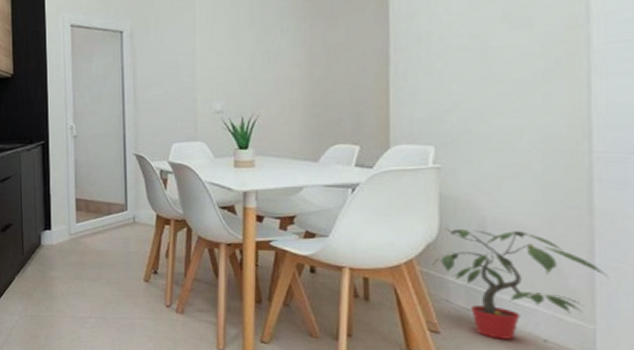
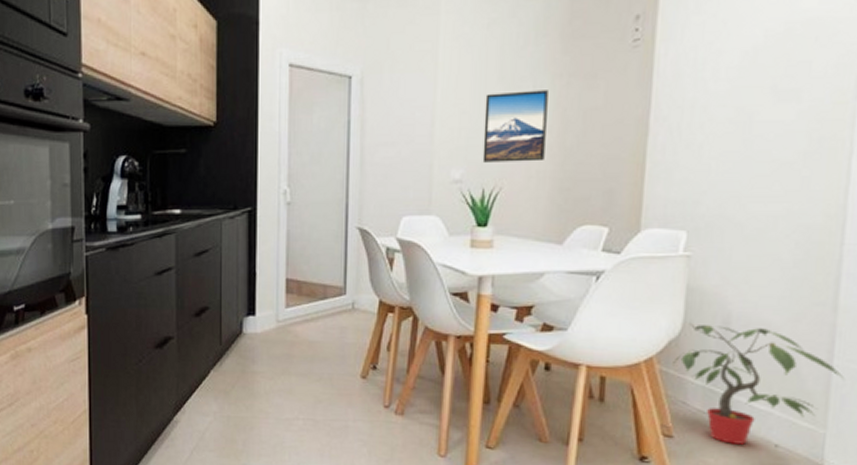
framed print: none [239,32,295,95] -> present [482,90,548,162]

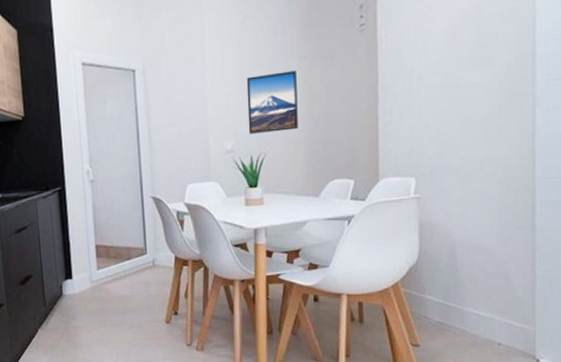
potted plant: present [673,323,844,445] -> none [414,251,545,347]

